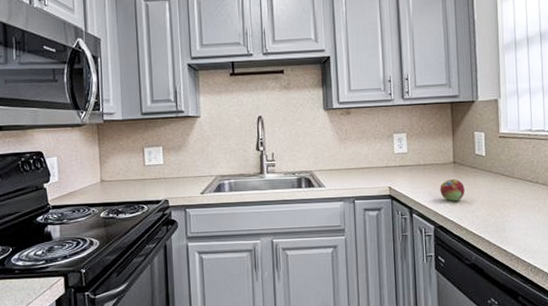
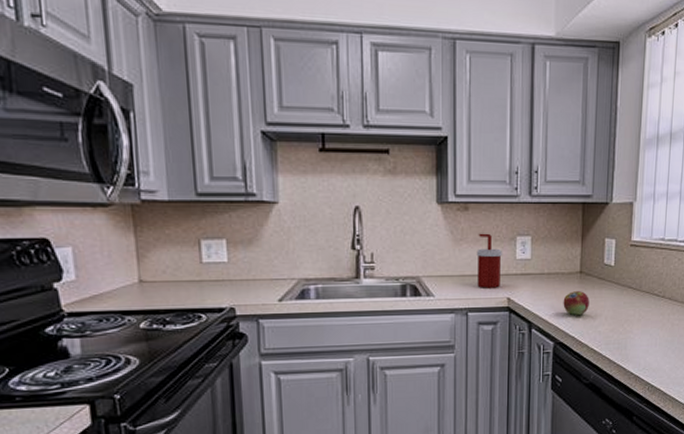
soap dispenser: none [359,132,382,179] -> present [476,233,502,288]

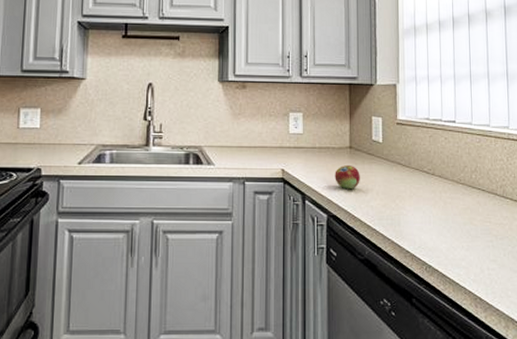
soap dispenser: present [476,233,502,288] -> none [253,109,276,159]

